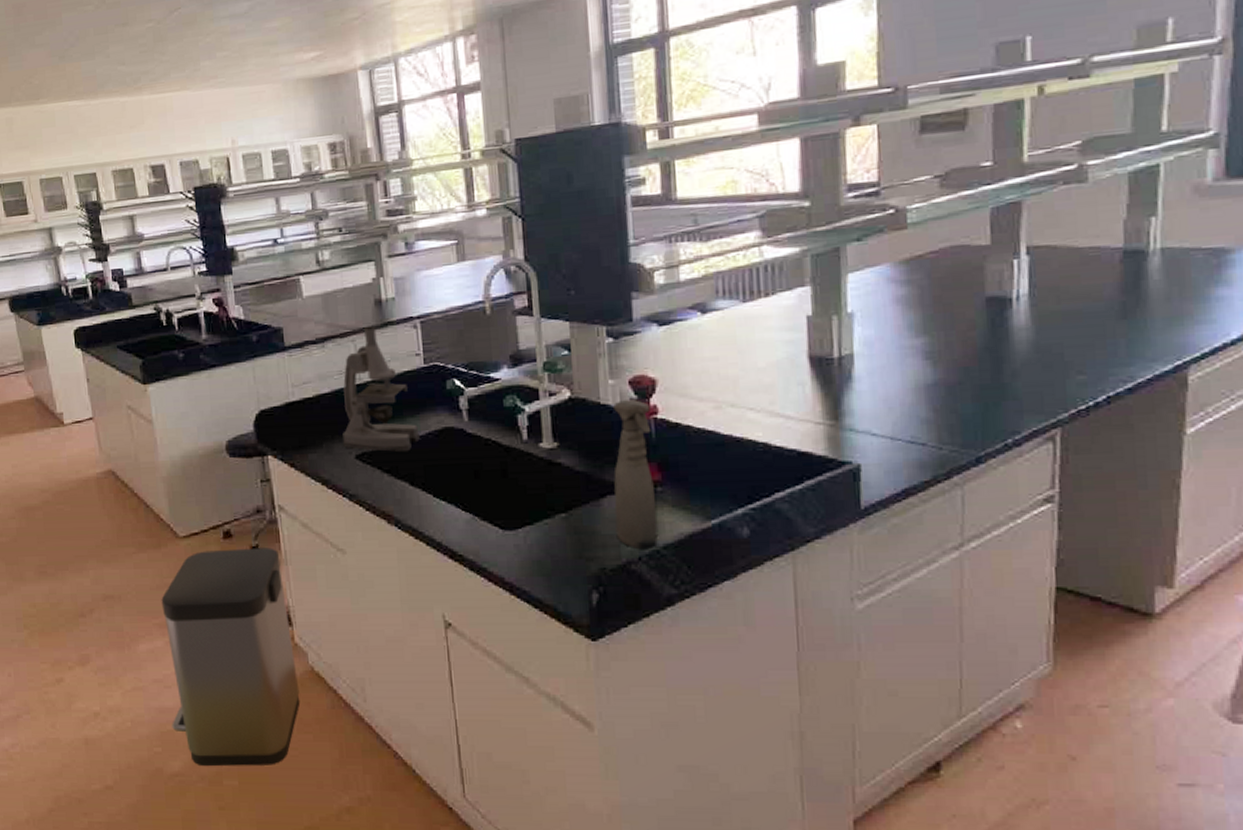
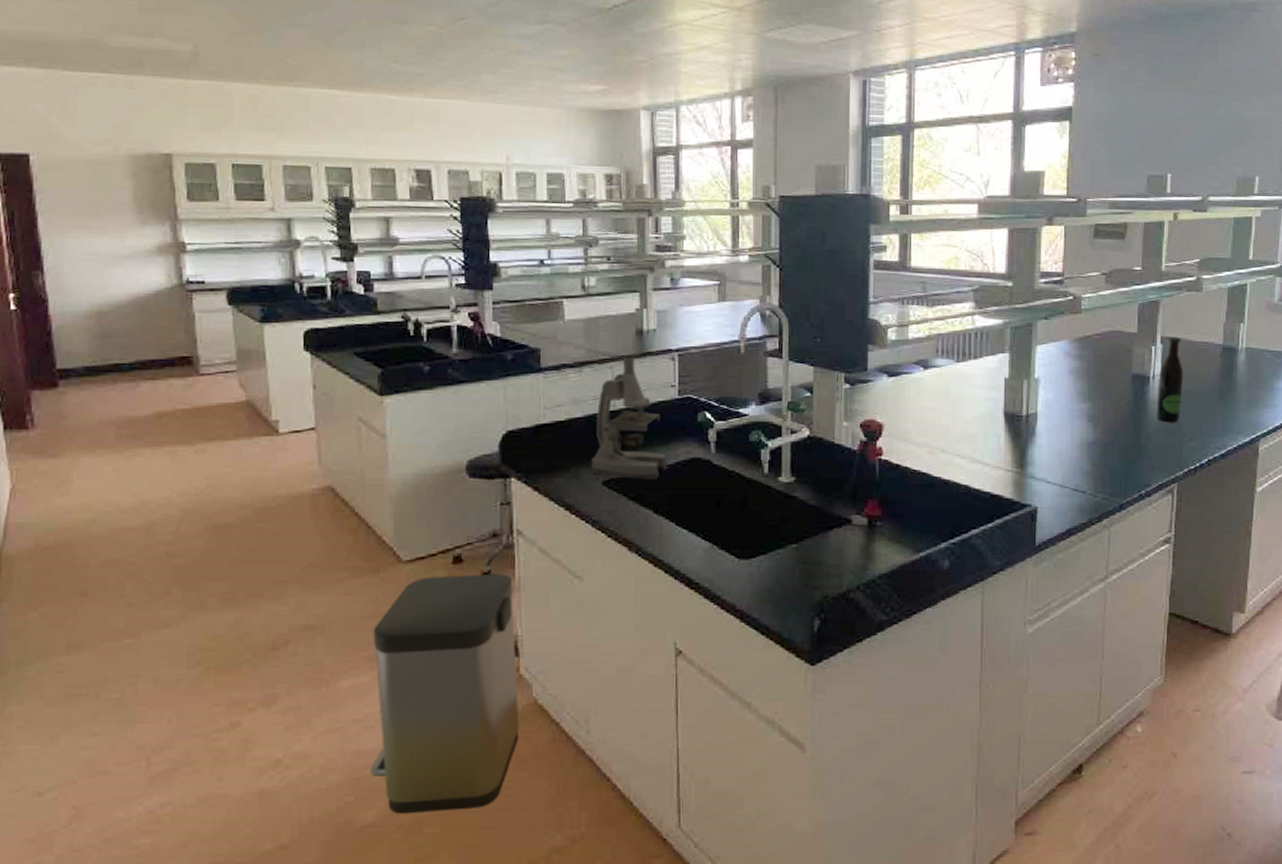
spray bottle: present [612,398,658,550] -> none [839,440,876,580]
bottle: none [1024,244,1064,352] -> present [1156,337,1184,421]

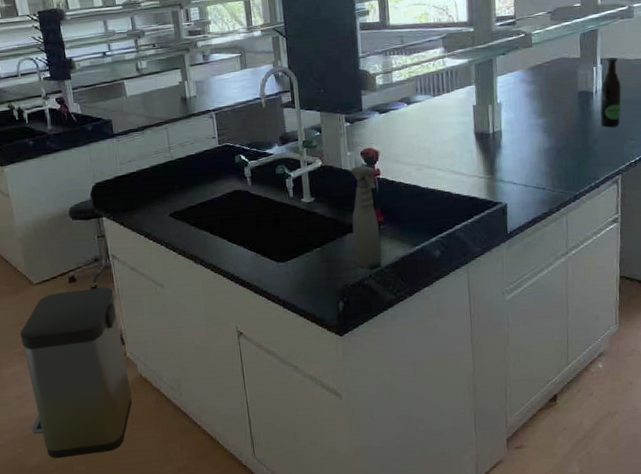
microscope: present [591,354,668,480] -> none [159,117,217,211]
spray bottle: none [839,440,876,580] -> present [350,165,382,270]

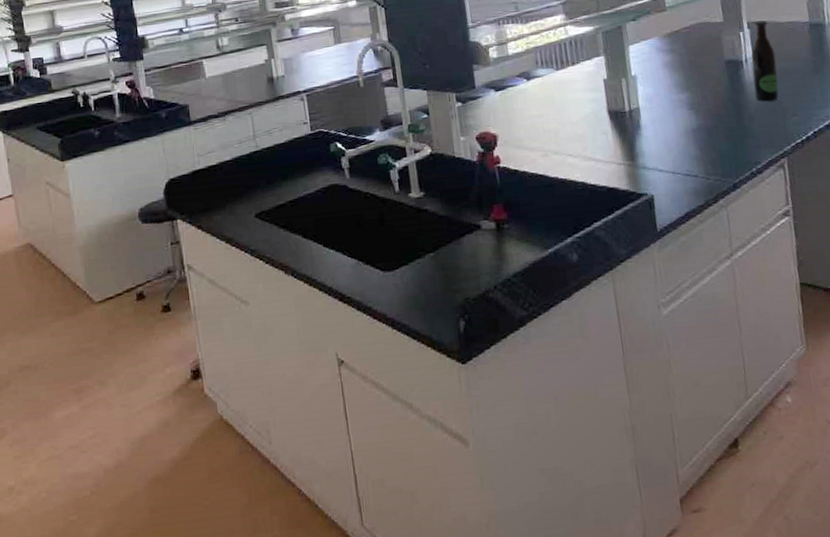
pedal bin: present [20,287,132,458] -> none [77,305,211,529]
spray bottle: present [350,165,382,270] -> none [465,151,509,280]

